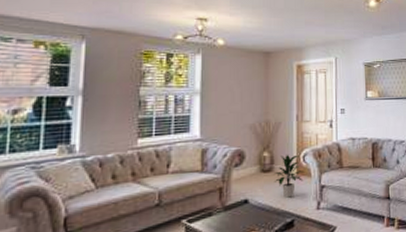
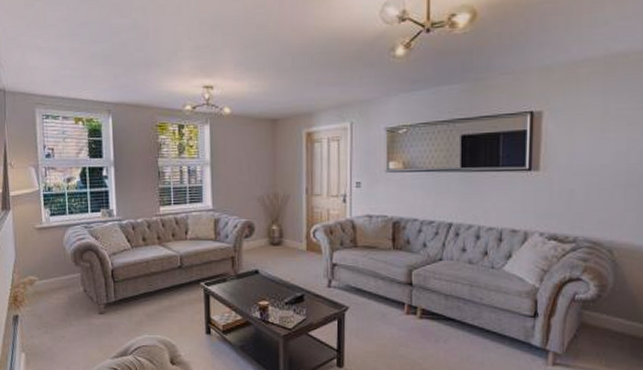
indoor plant: present [274,154,305,198] -> none [283,228,315,273]

